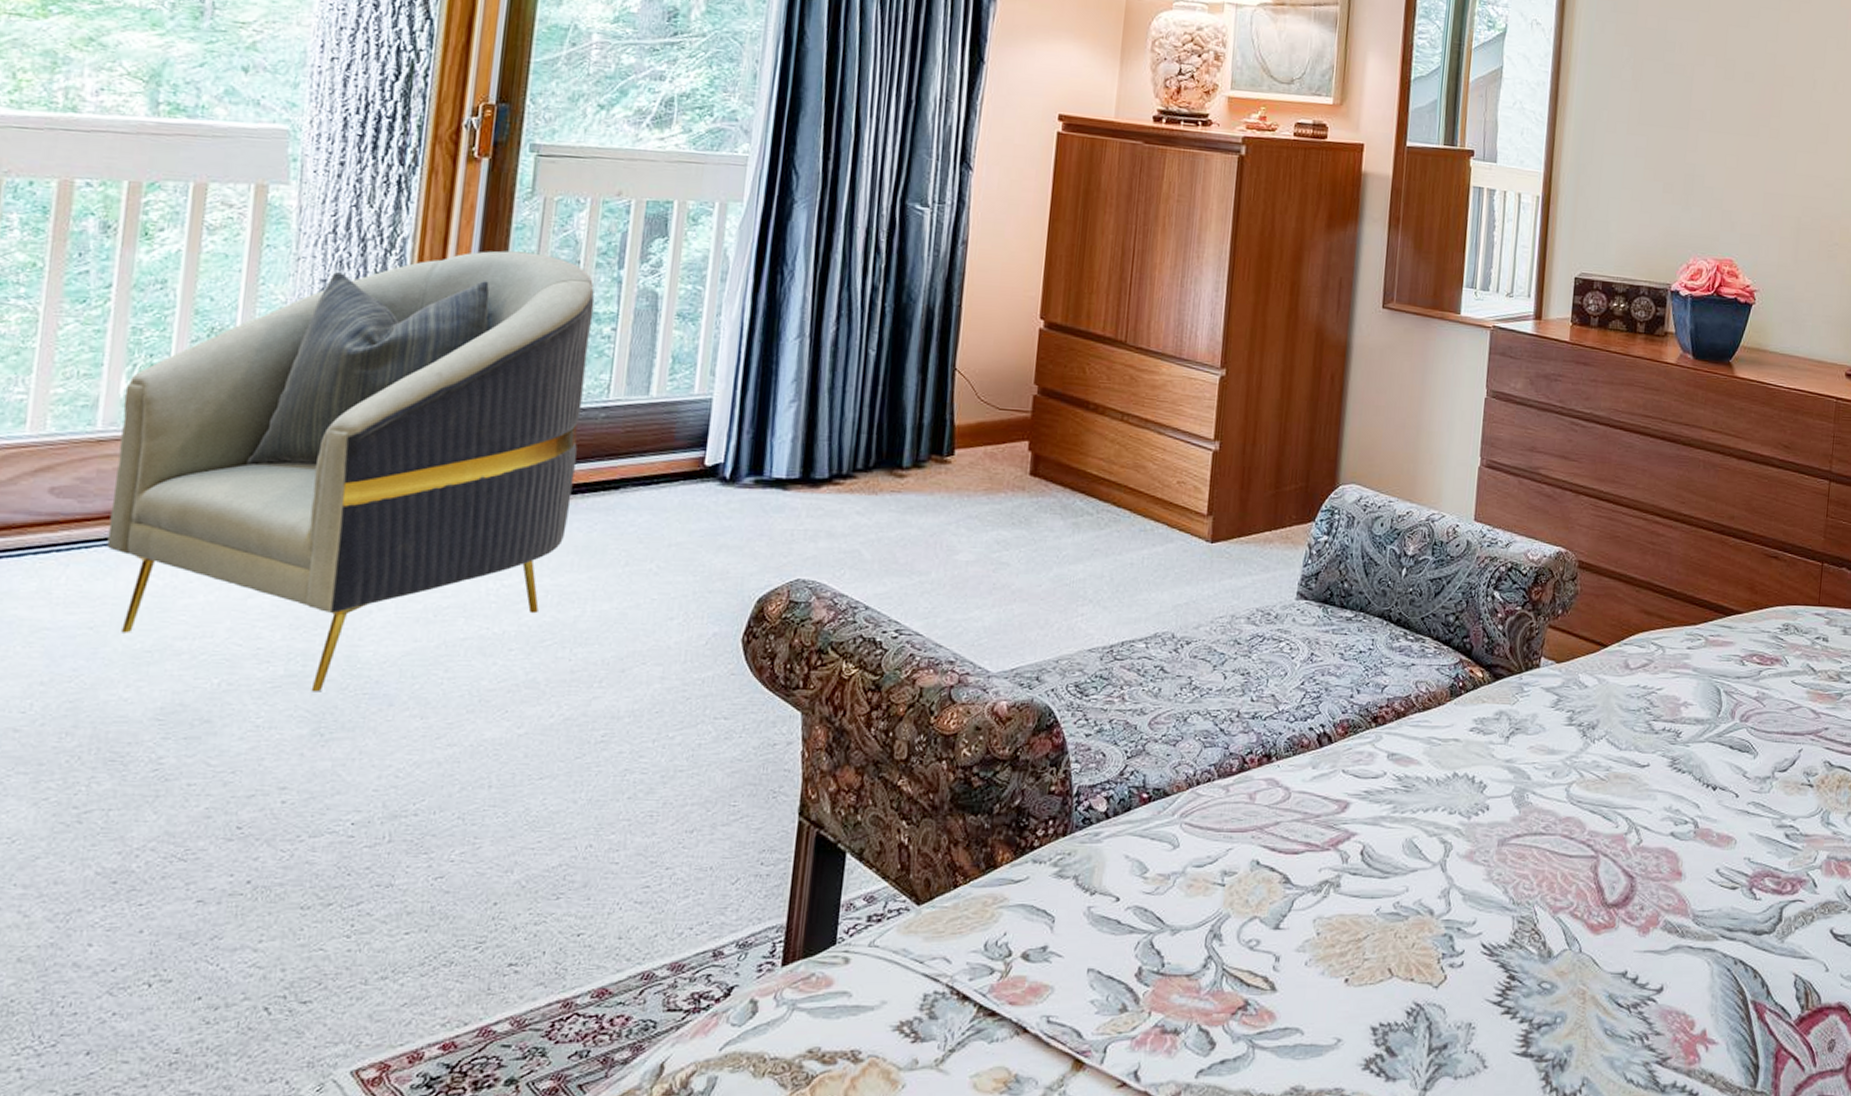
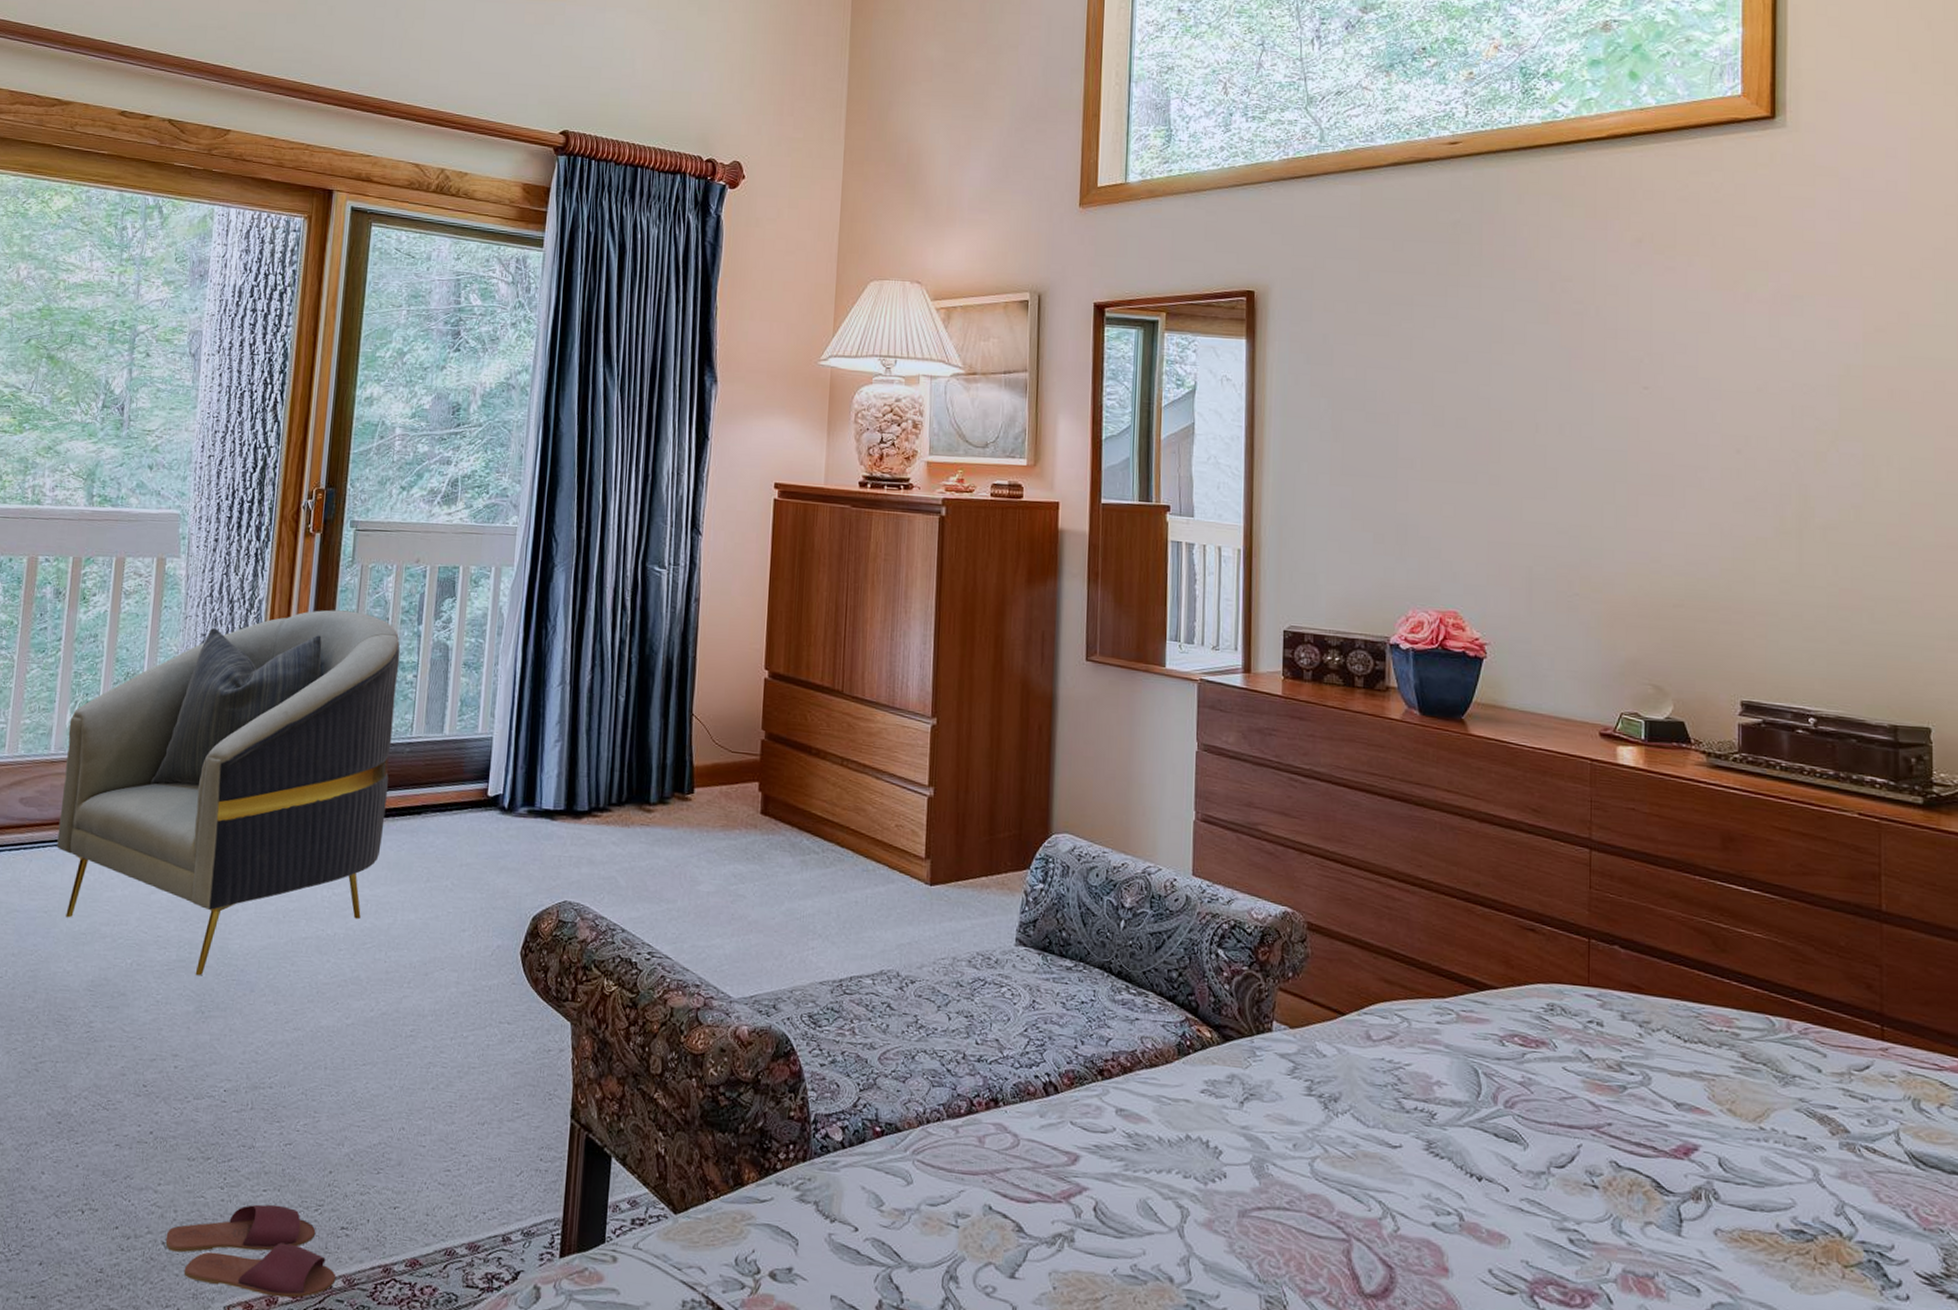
slippers: none [269,948,502,1052] -> present [165,1204,336,1298]

